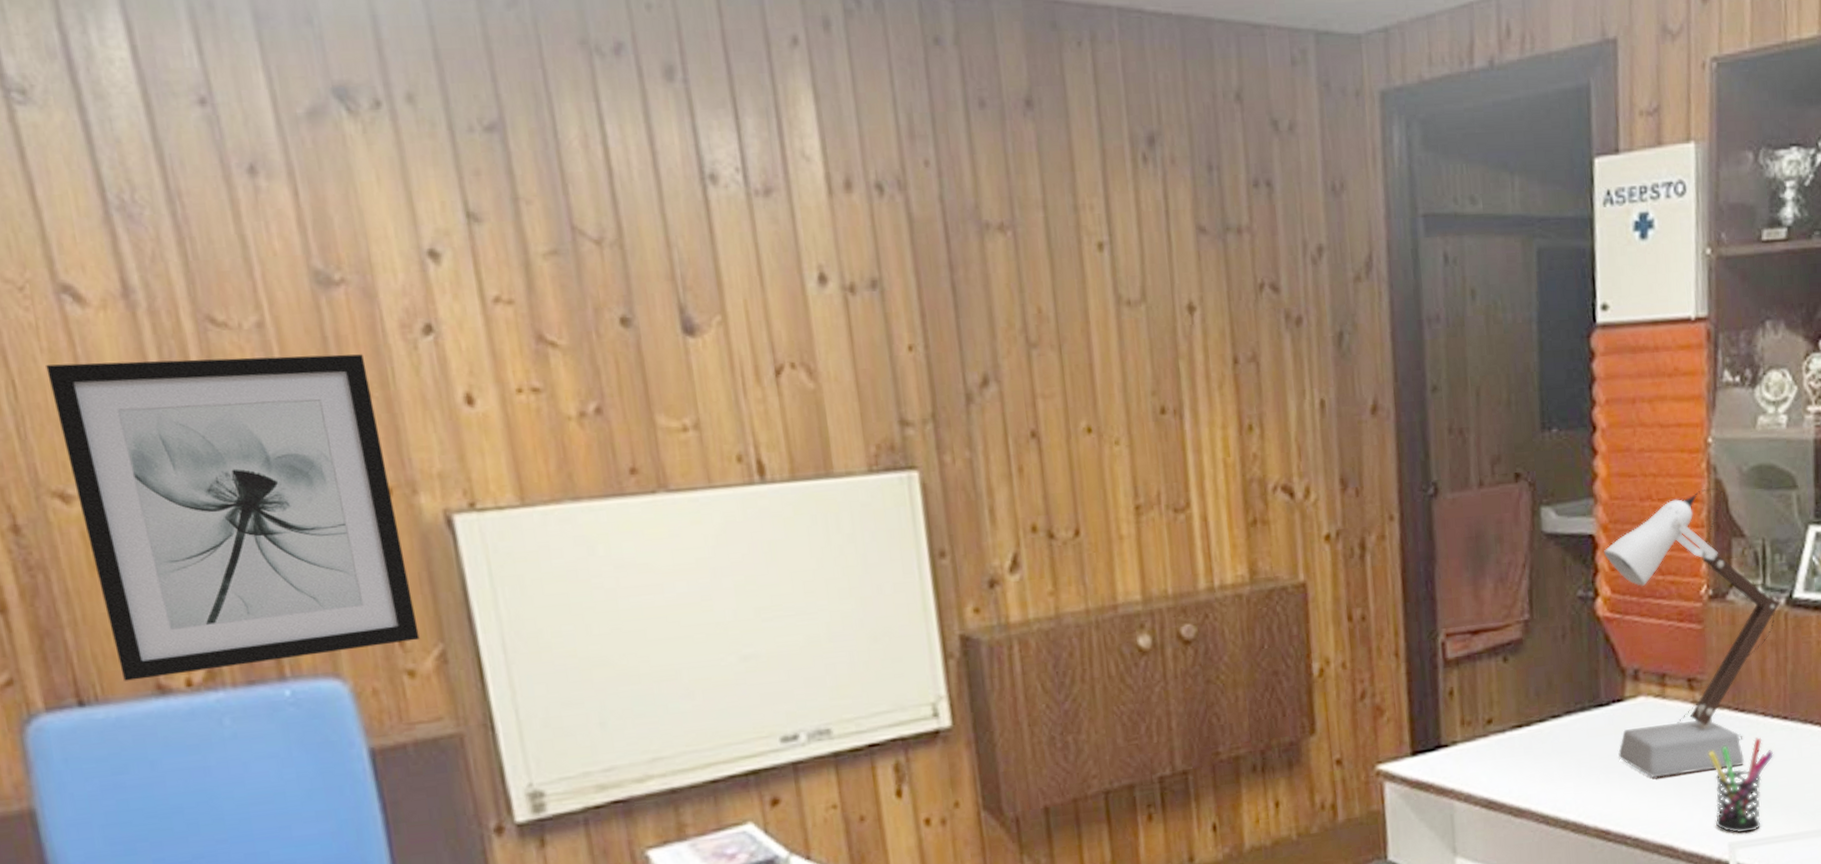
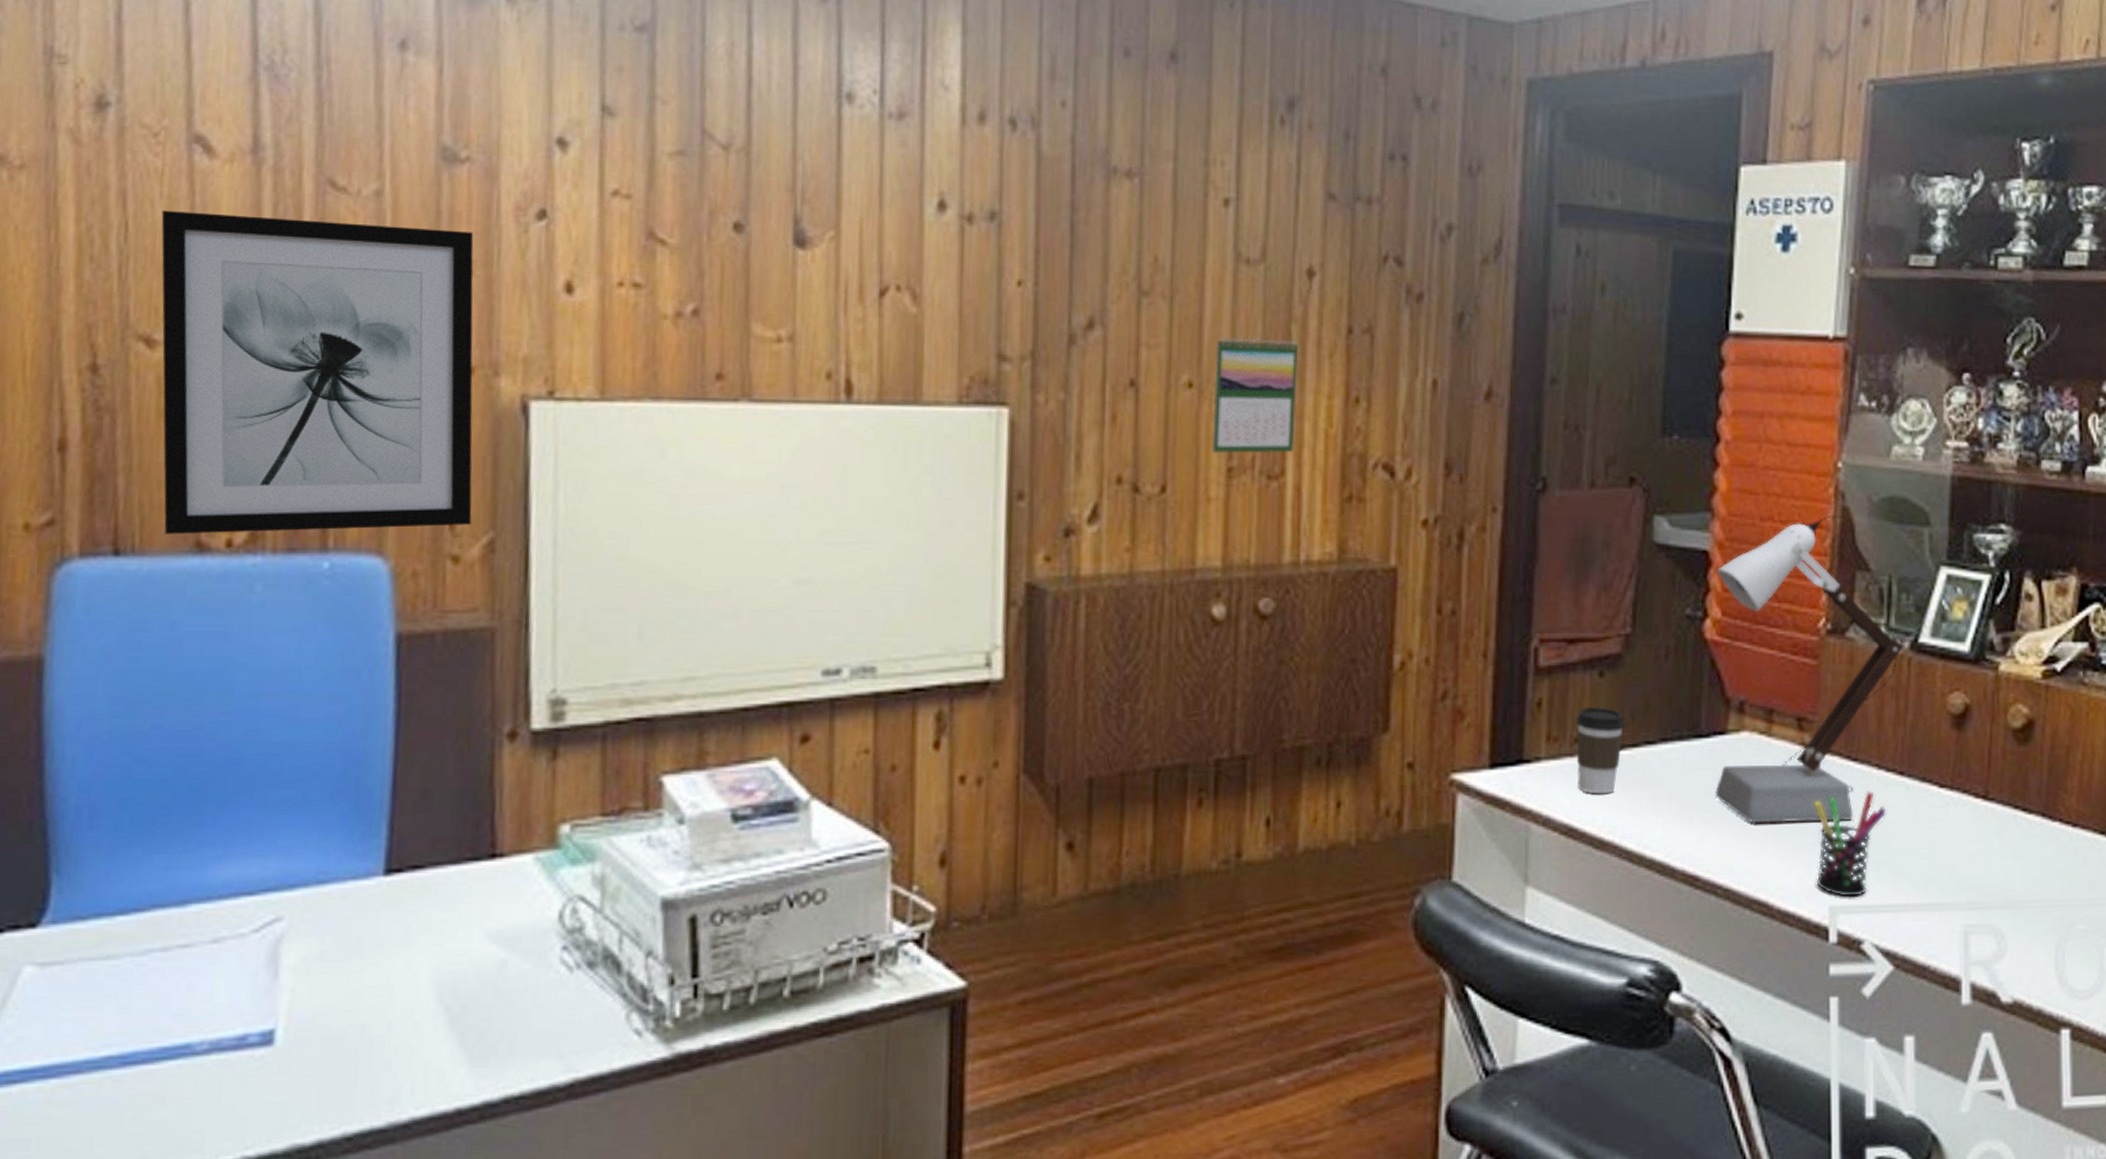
calendar: none [1109,376,1196,494] -> present [1211,337,1299,454]
coffee cup: none [1486,689,1531,769] -> present [1576,706,1625,795]

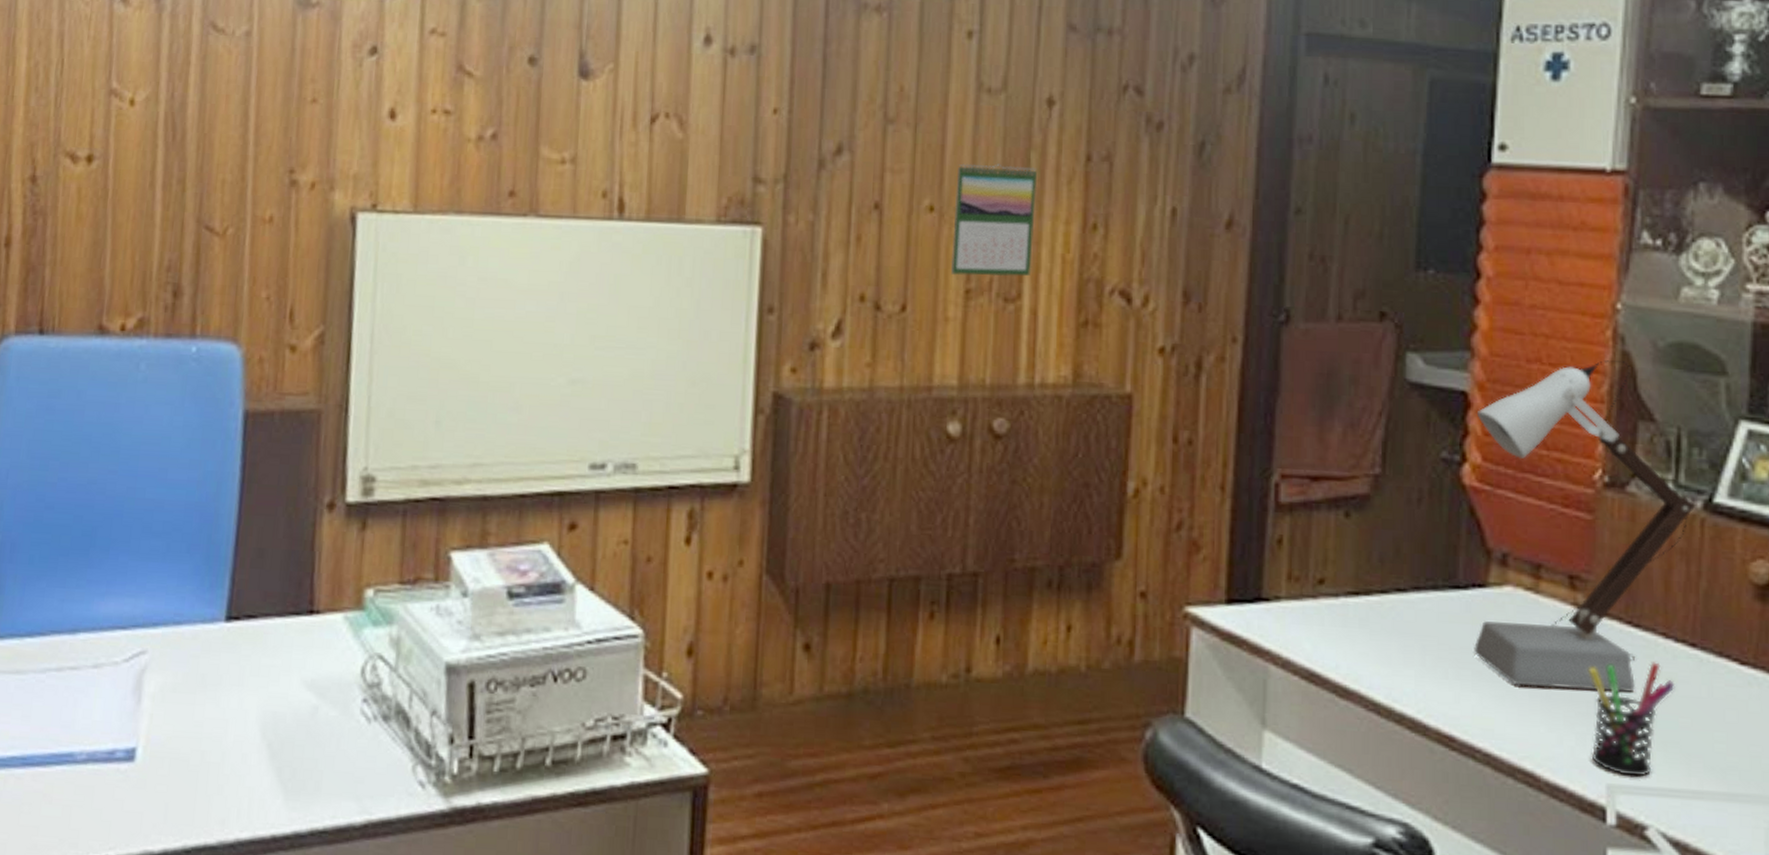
wall art: present [161,211,474,535] -> none [76,50,319,320]
coffee cup: present [1576,706,1625,795] -> none [1319,547,1373,641]

